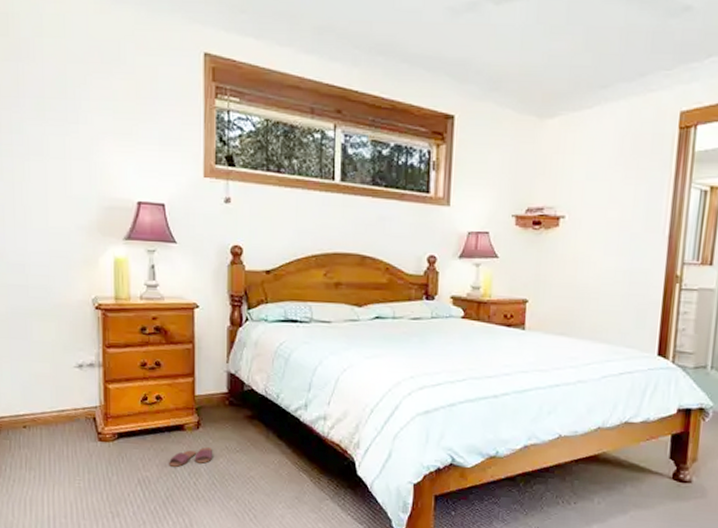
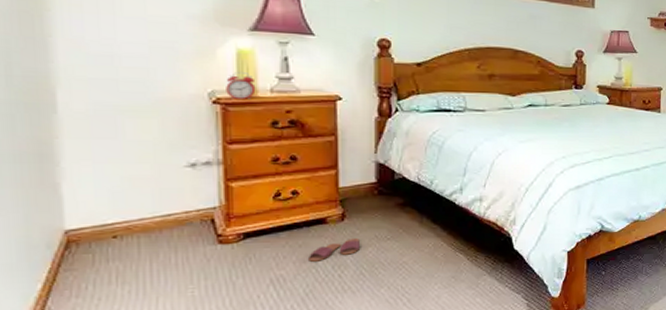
alarm clock: none [106,278,129,307] -> present [226,71,256,101]

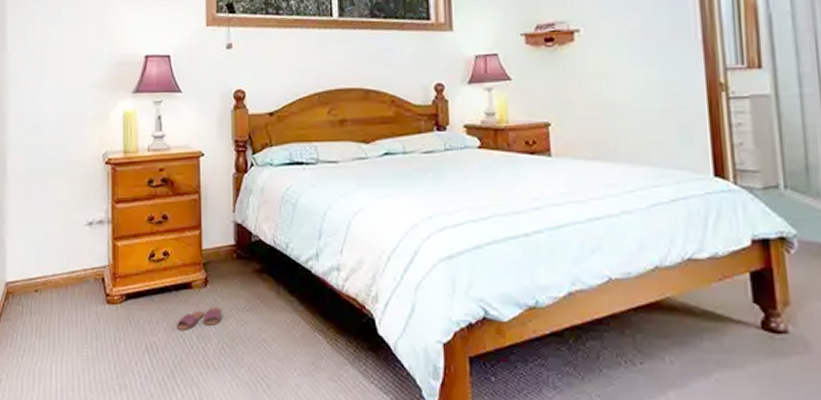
alarm clock: present [226,71,256,101] -> none [115,132,137,160]

